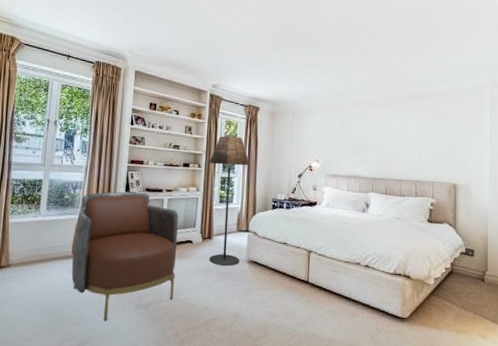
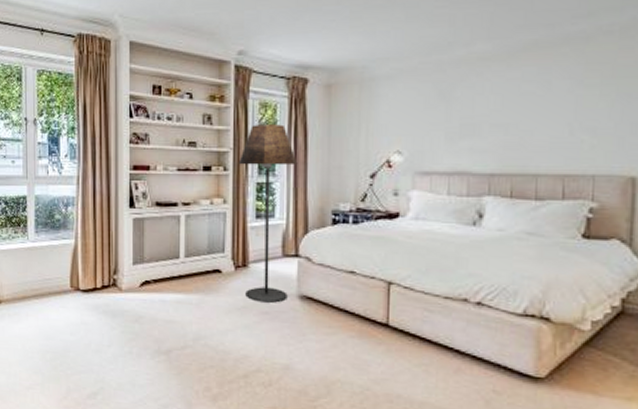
armchair: present [71,191,178,321] -> none [71,207,202,370]

